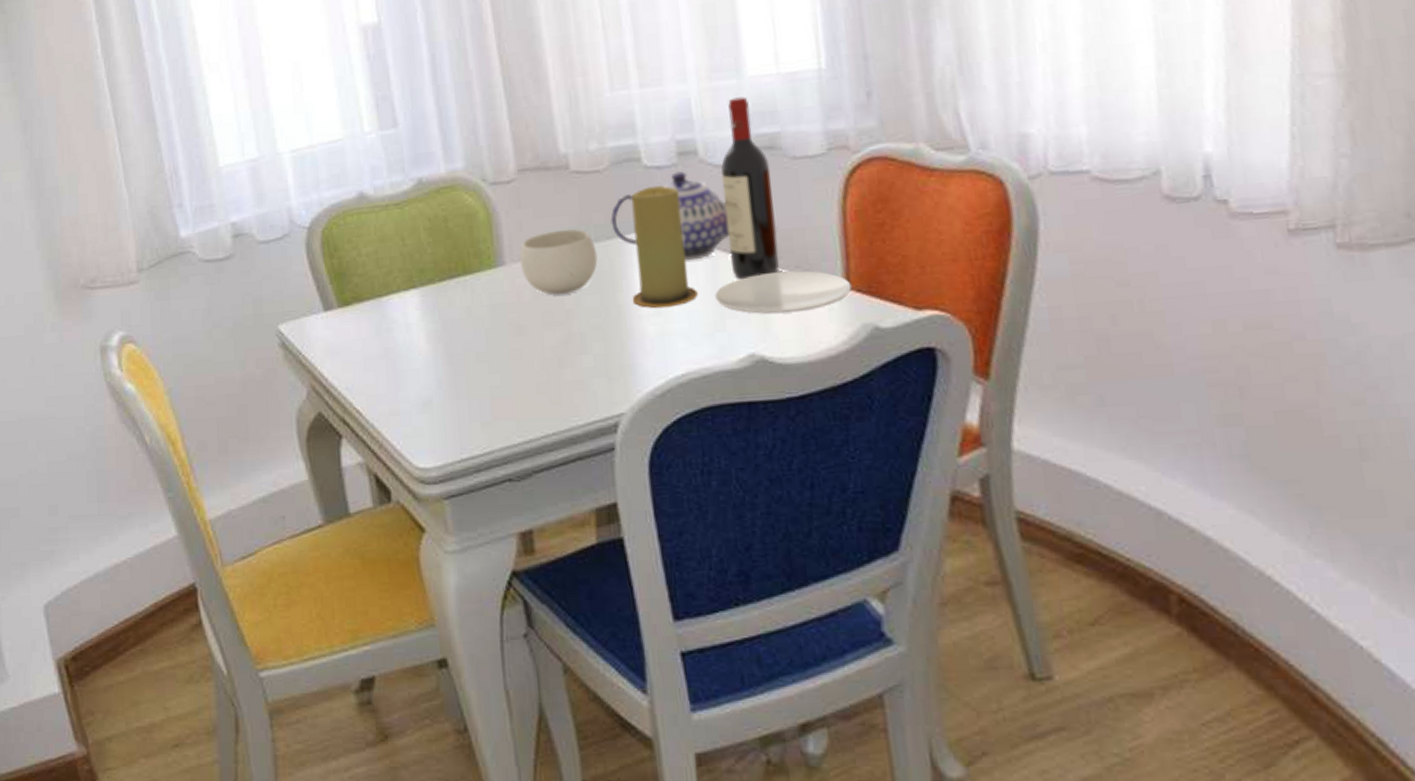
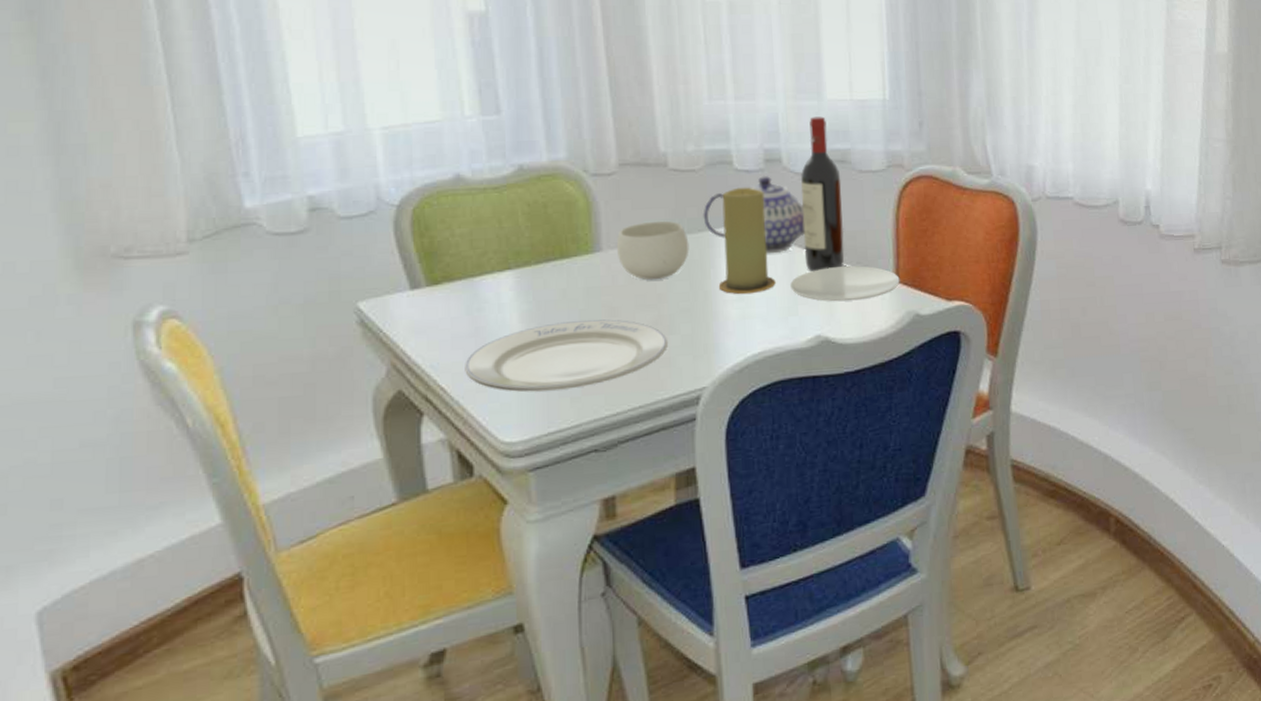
plate: none [377,338,581,416] -> present [465,319,669,393]

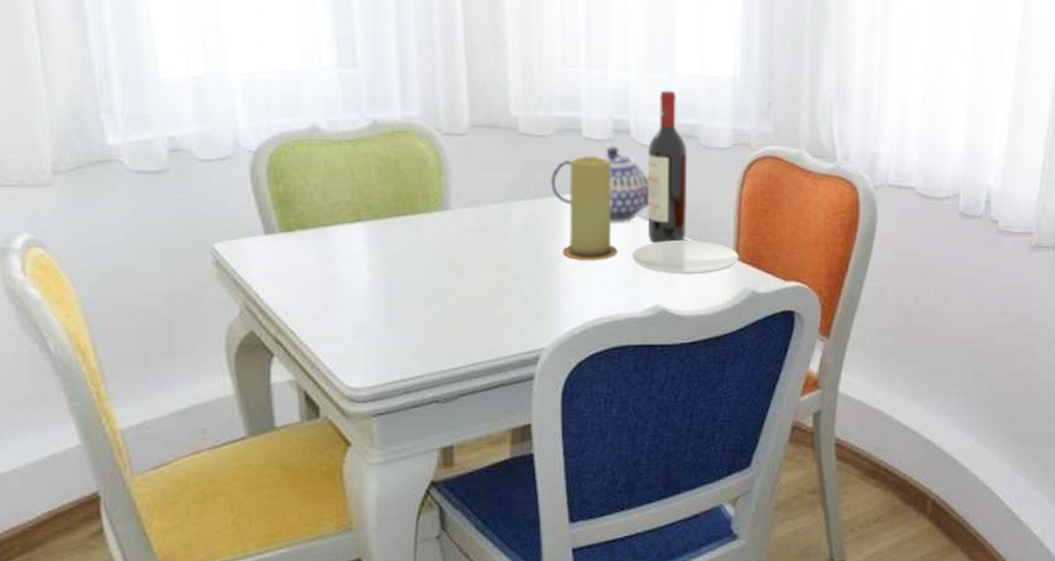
plate: present [465,319,669,393] -> none [314,276,511,341]
bowl: present [616,220,689,280] -> none [465,183,536,241]

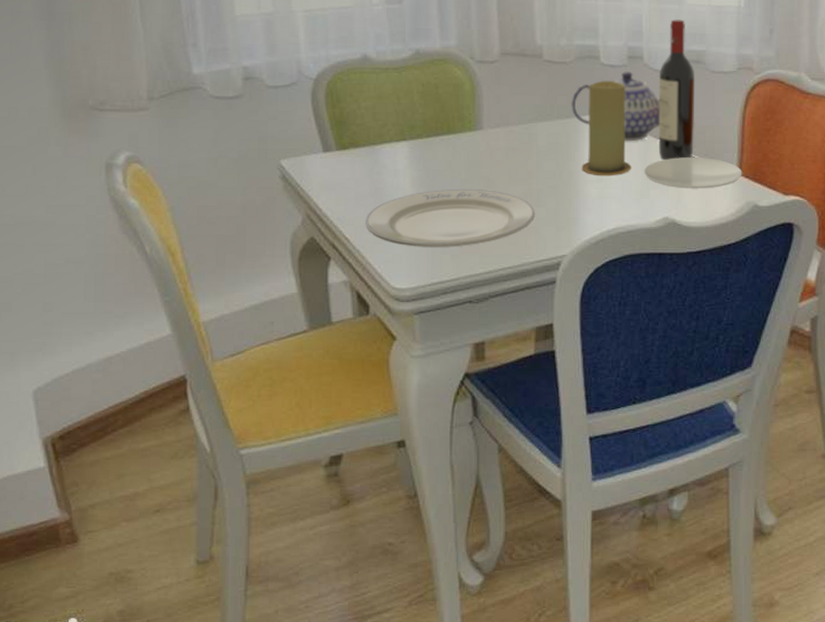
plate: none [314,276,511,341] -> present [365,189,536,247]

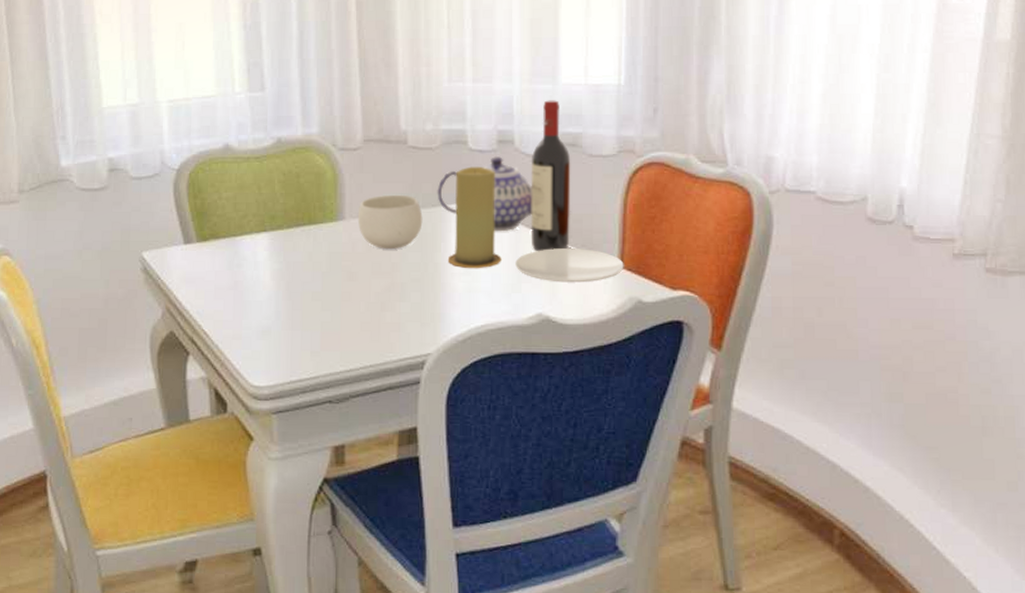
plate: present [365,189,536,247] -> none [224,282,399,344]
bowl: none [495,106,558,158] -> present [357,194,423,250]

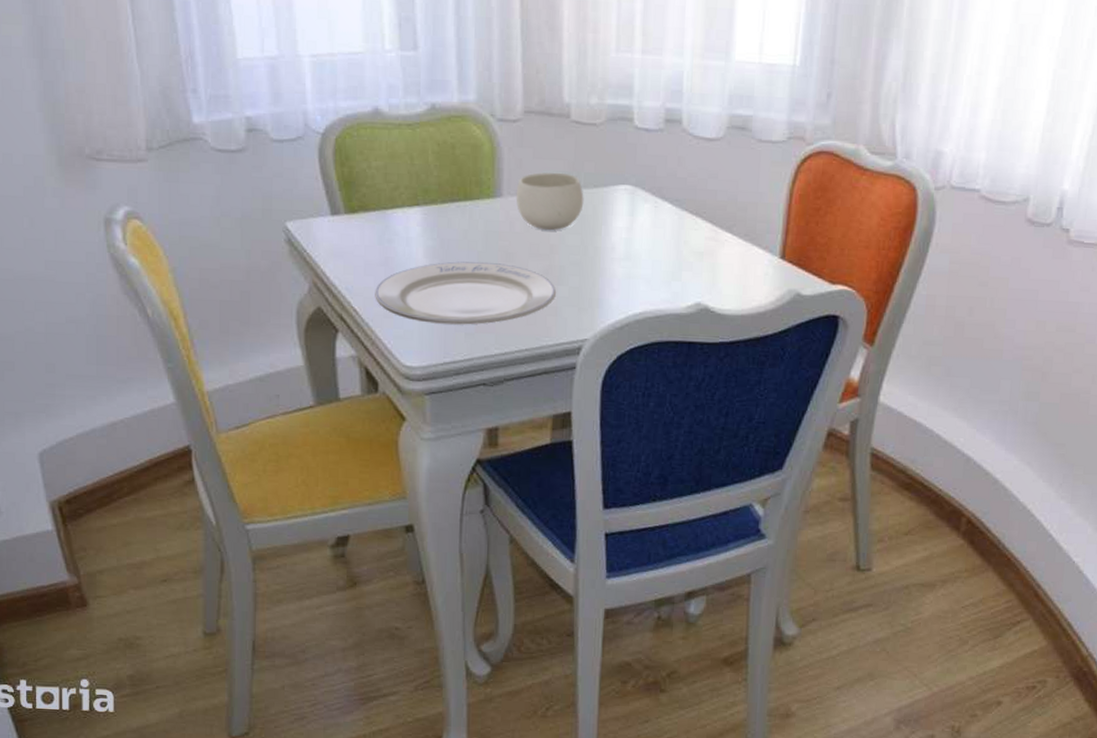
plate: none [224,282,399,344] -> present [375,261,557,325]
teapot: present [437,155,532,232] -> none [599,135,698,217]
candle: present [449,166,501,268] -> none [609,146,663,254]
plate: present [515,248,624,283] -> none [677,236,786,273]
wine bottle: present [531,100,571,251] -> none [694,78,740,239]

